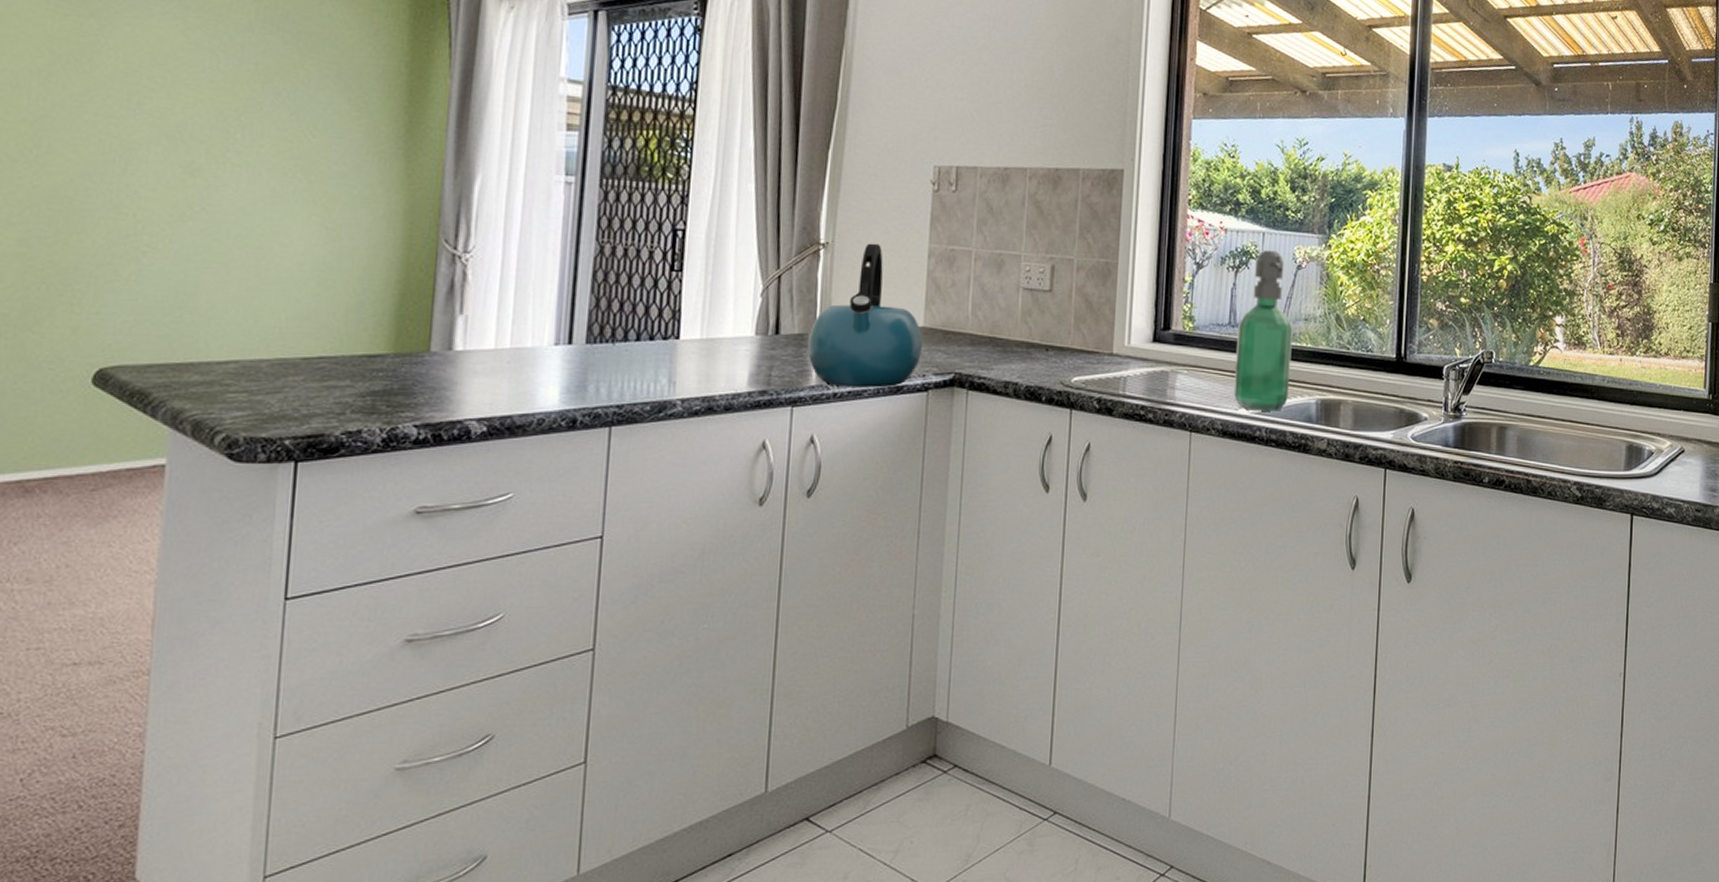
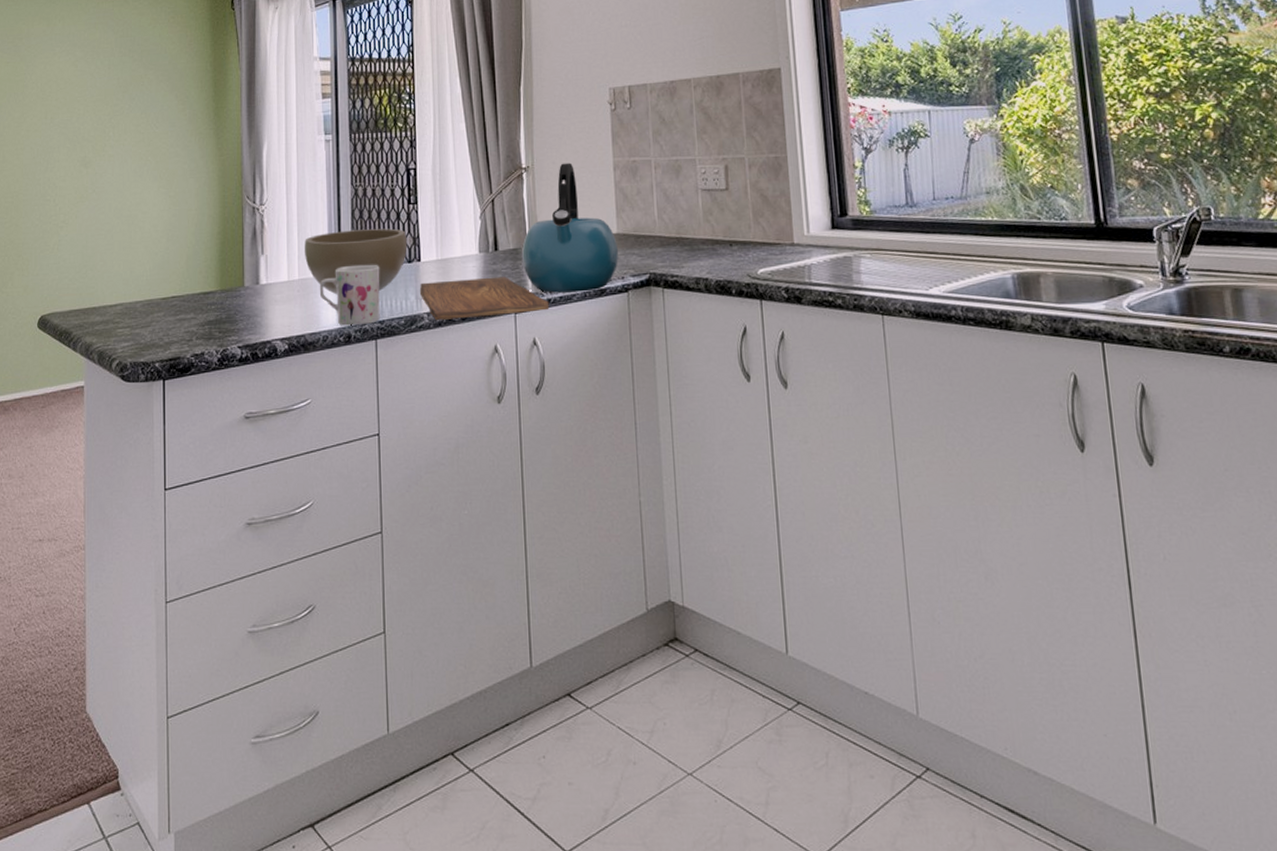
bowl: none [522,294,665,371] -> present [305,228,408,295]
mug: none [538,336,625,409] -> present [319,264,380,326]
cutting board: none [673,363,835,410] -> present [419,276,550,321]
soap dispenser: present [1233,250,1293,411] -> none [916,127,981,290]

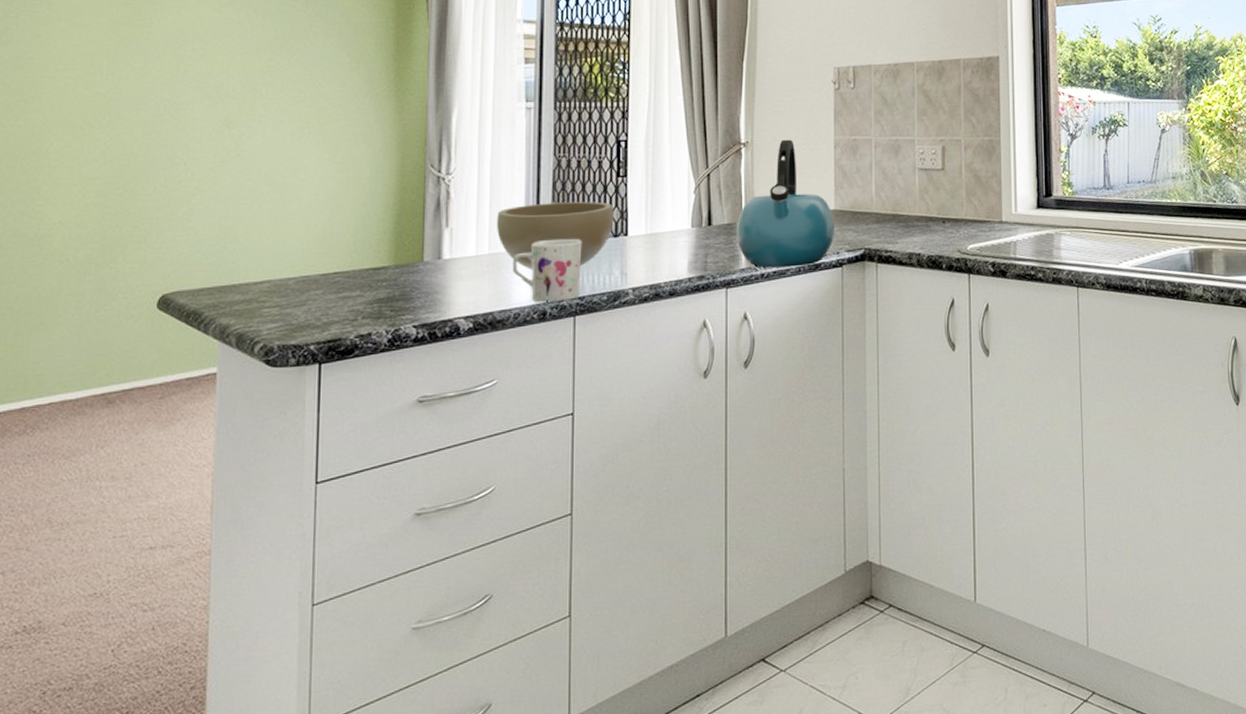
cutting board: present [419,276,550,321] -> none [625,251,762,297]

